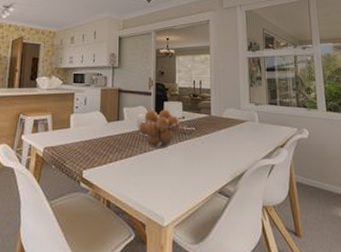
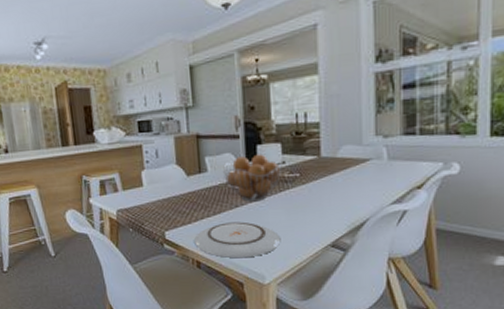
plate: none [107,165,179,200] -> present [194,221,281,259]

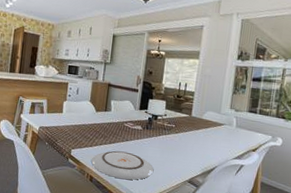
fruit basket: present [222,154,282,202] -> none [121,105,164,140]

